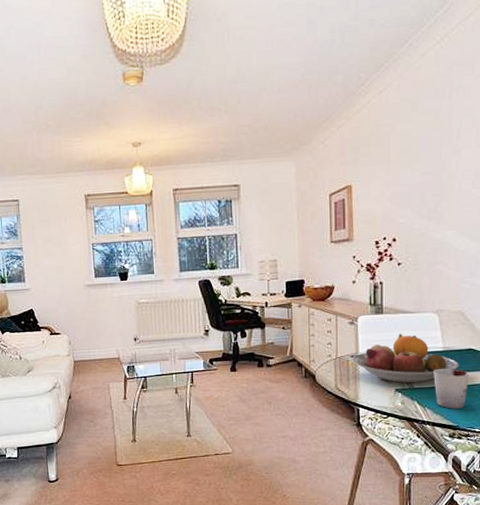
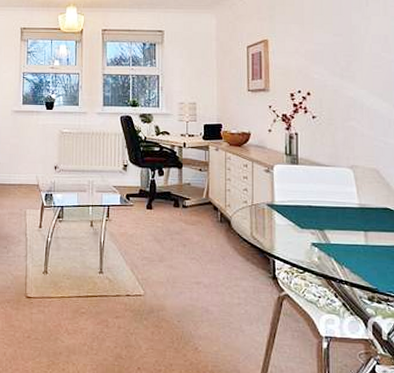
fruit bowl: present [351,334,459,384] -> none [267,186,376,239]
cup: present [433,368,469,409] -> none [350,225,386,270]

